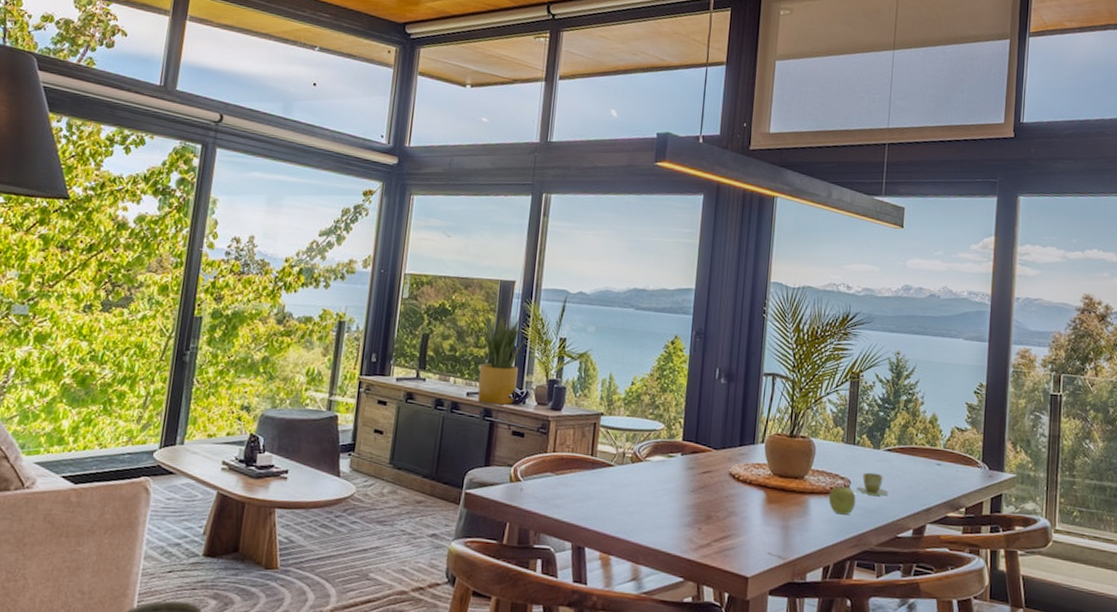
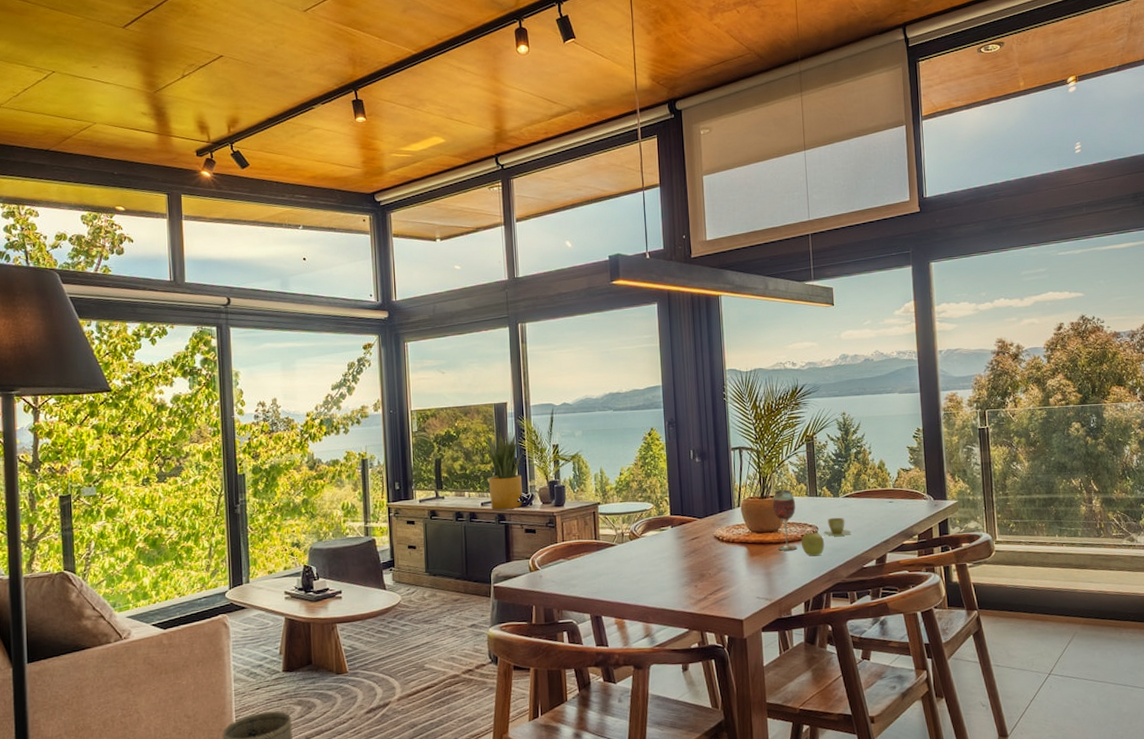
wineglass: none [801,430,829,504] -> present [772,489,798,551]

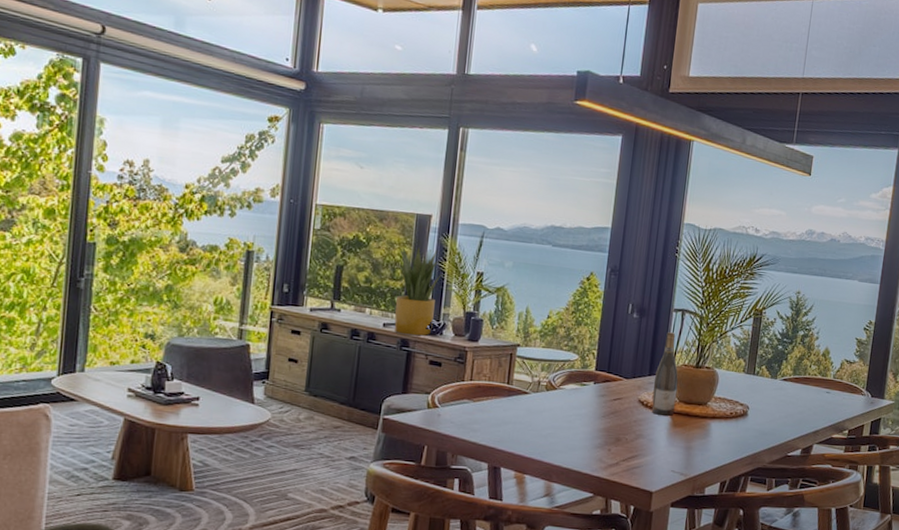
wine bottle: none [725,470,750,547] -> present [651,332,679,416]
wineglass: present [772,489,798,551] -> none [704,361,731,427]
fruit: present [801,531,825,556] -> none [728,410,753,437]
teacup: present [823,517,851,536] -> none [753,399,782,420]

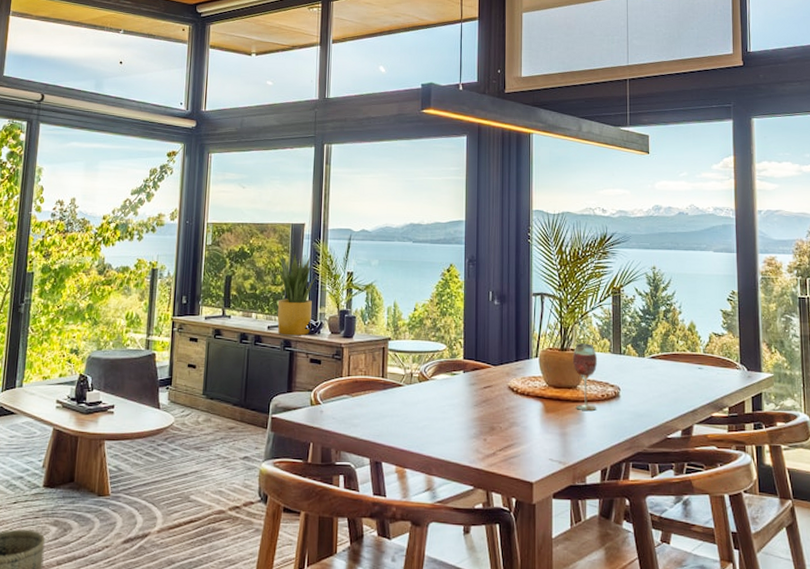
wine bottle: present [651,332,679,416] -> none [521,316,546,401]
wineglass: none [704,361,731,427] -> present [572,343,598,411]

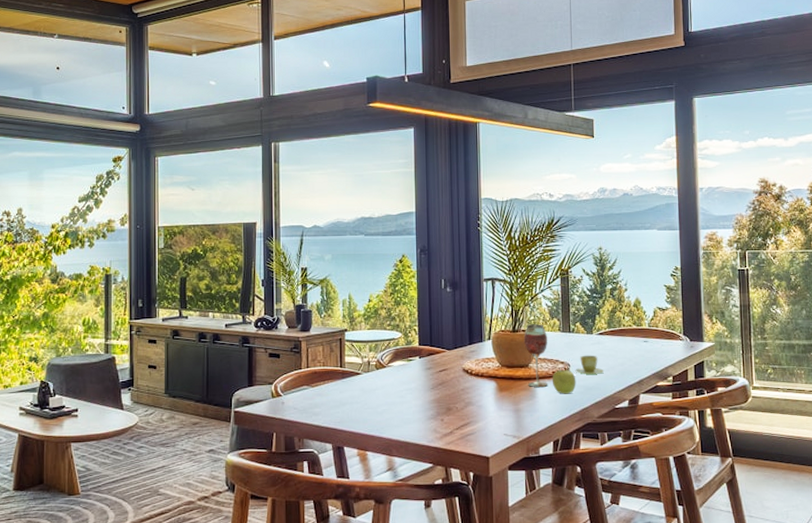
planter: present [277,253,317,336] -> none [232,252,271,332]
fruit: none [601,391,627,420] -> present [552,368,576,394]
teacup: none [625,379,656,400] -> present [575,355,604,374]

